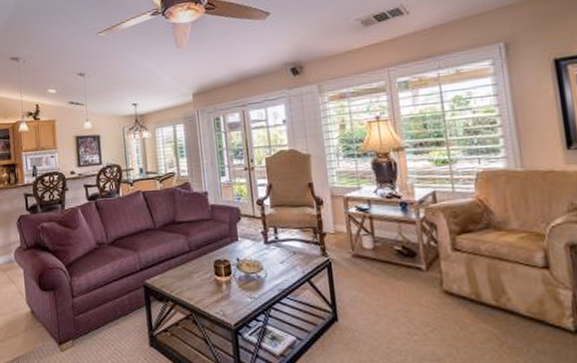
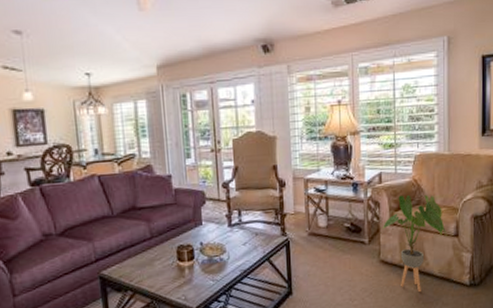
house plant: none [443,216,533,334] -> present [383,195,447,293]

